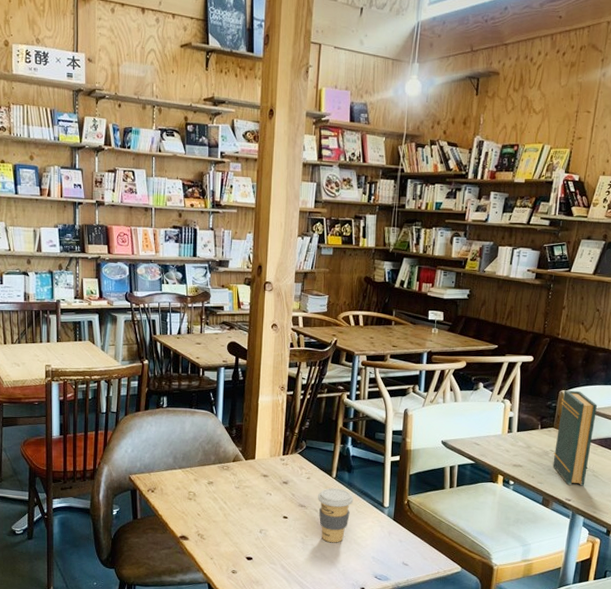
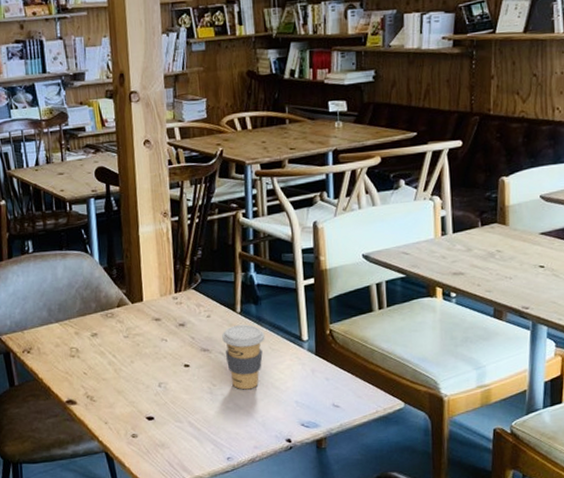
book: present [553,390,597,486] -> none [500,175,548,290]

